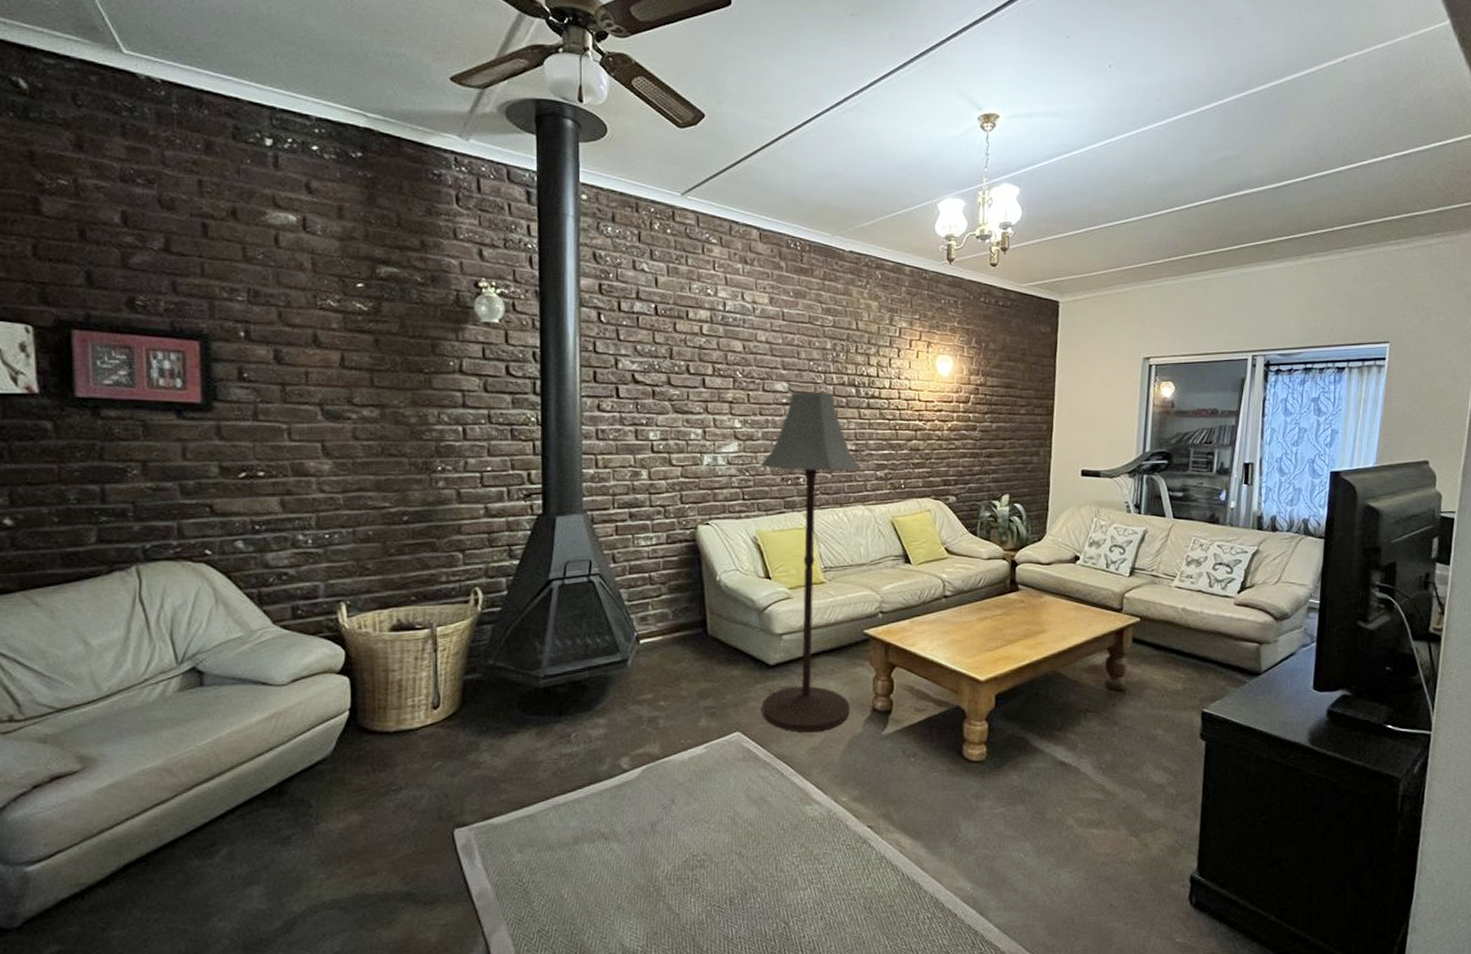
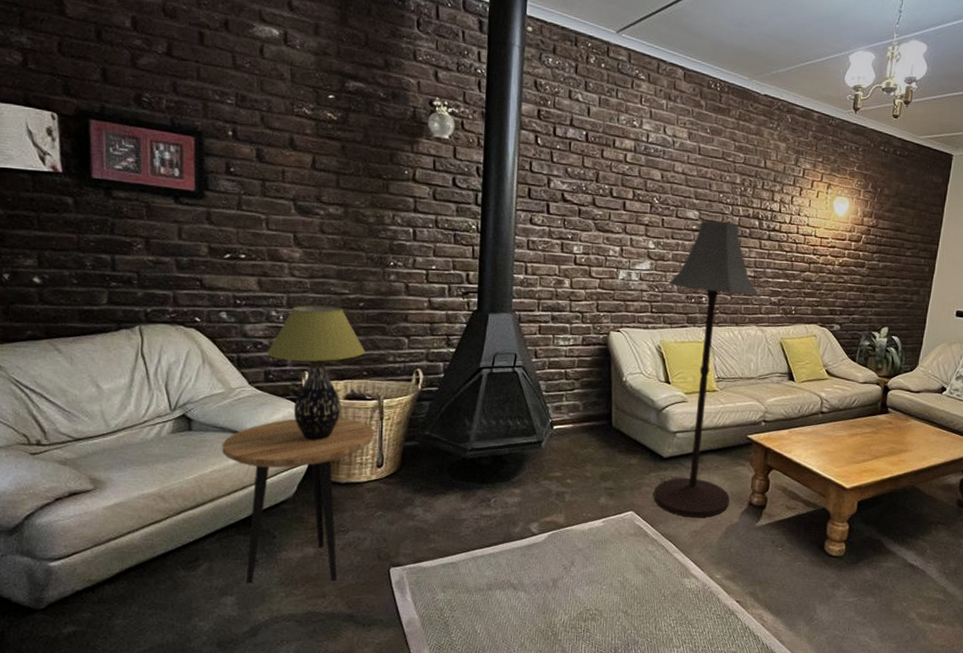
side table: none [242,653,427,867] -> present [222,417,374,584]
table lamp: none [293,523,413,684] -> present [266,305,366,441]

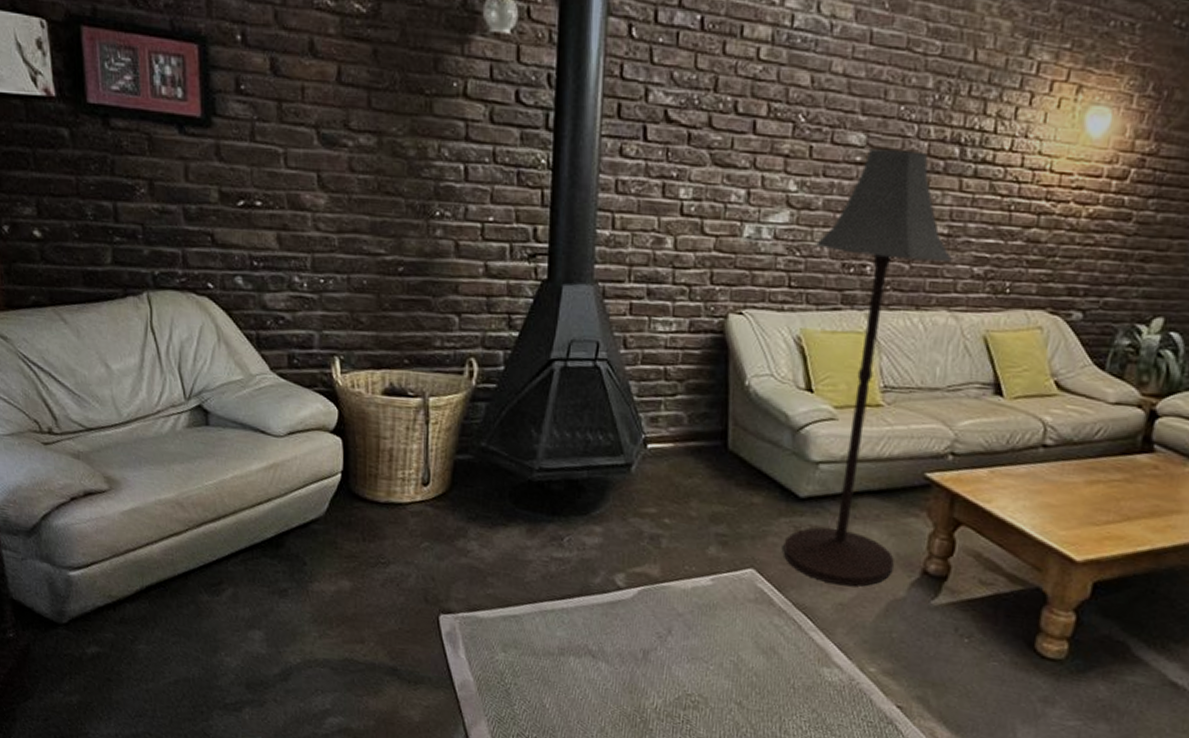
side table: present [222,417,374,584] -> none [243,416,418,624]
table lamp: present [266,305,366,441] -> none [289,269,407,446]

